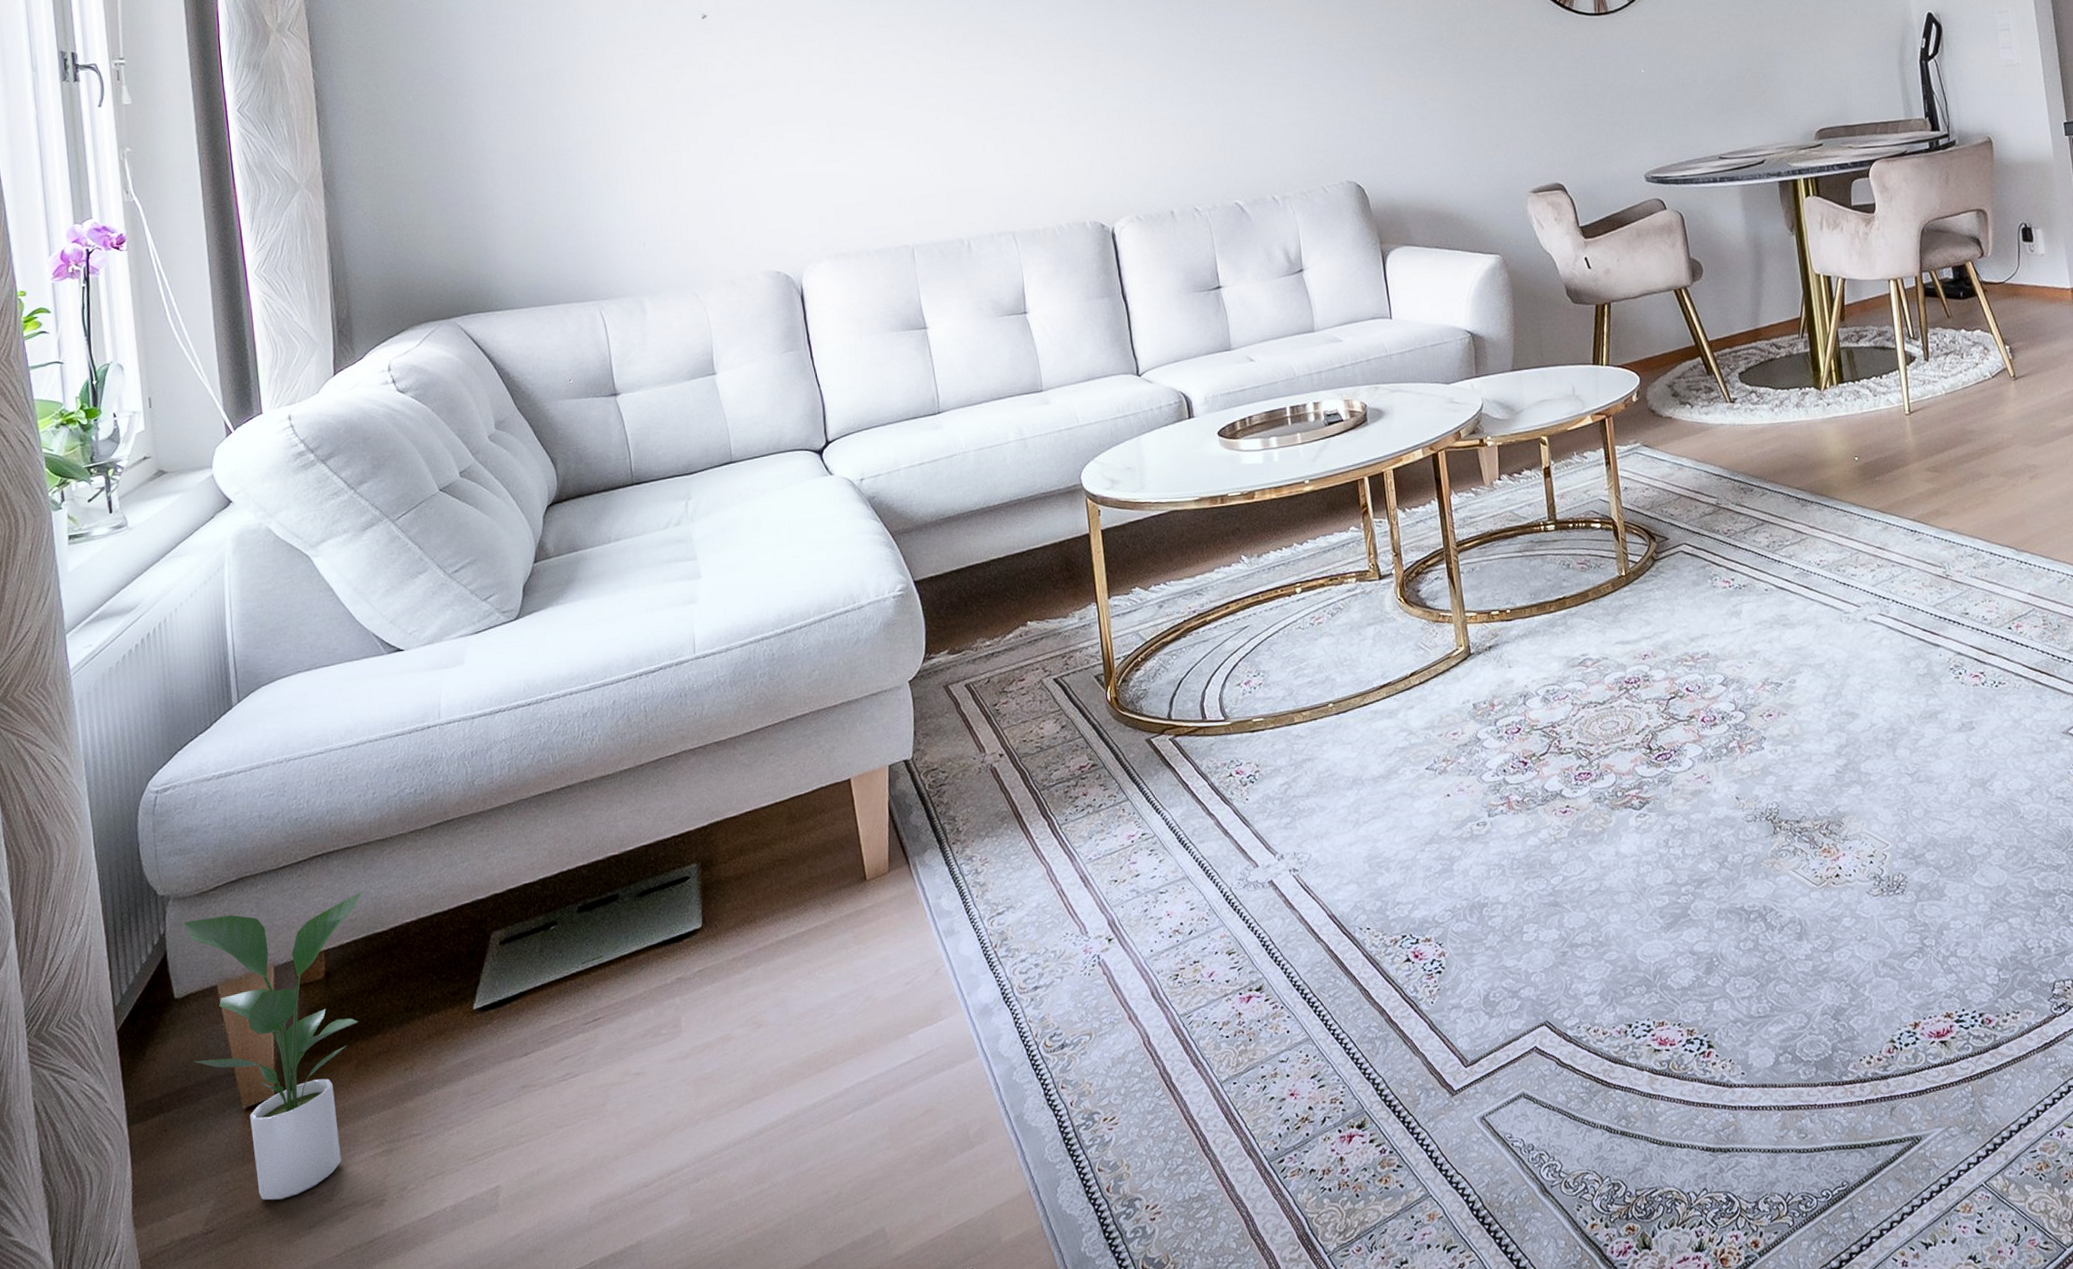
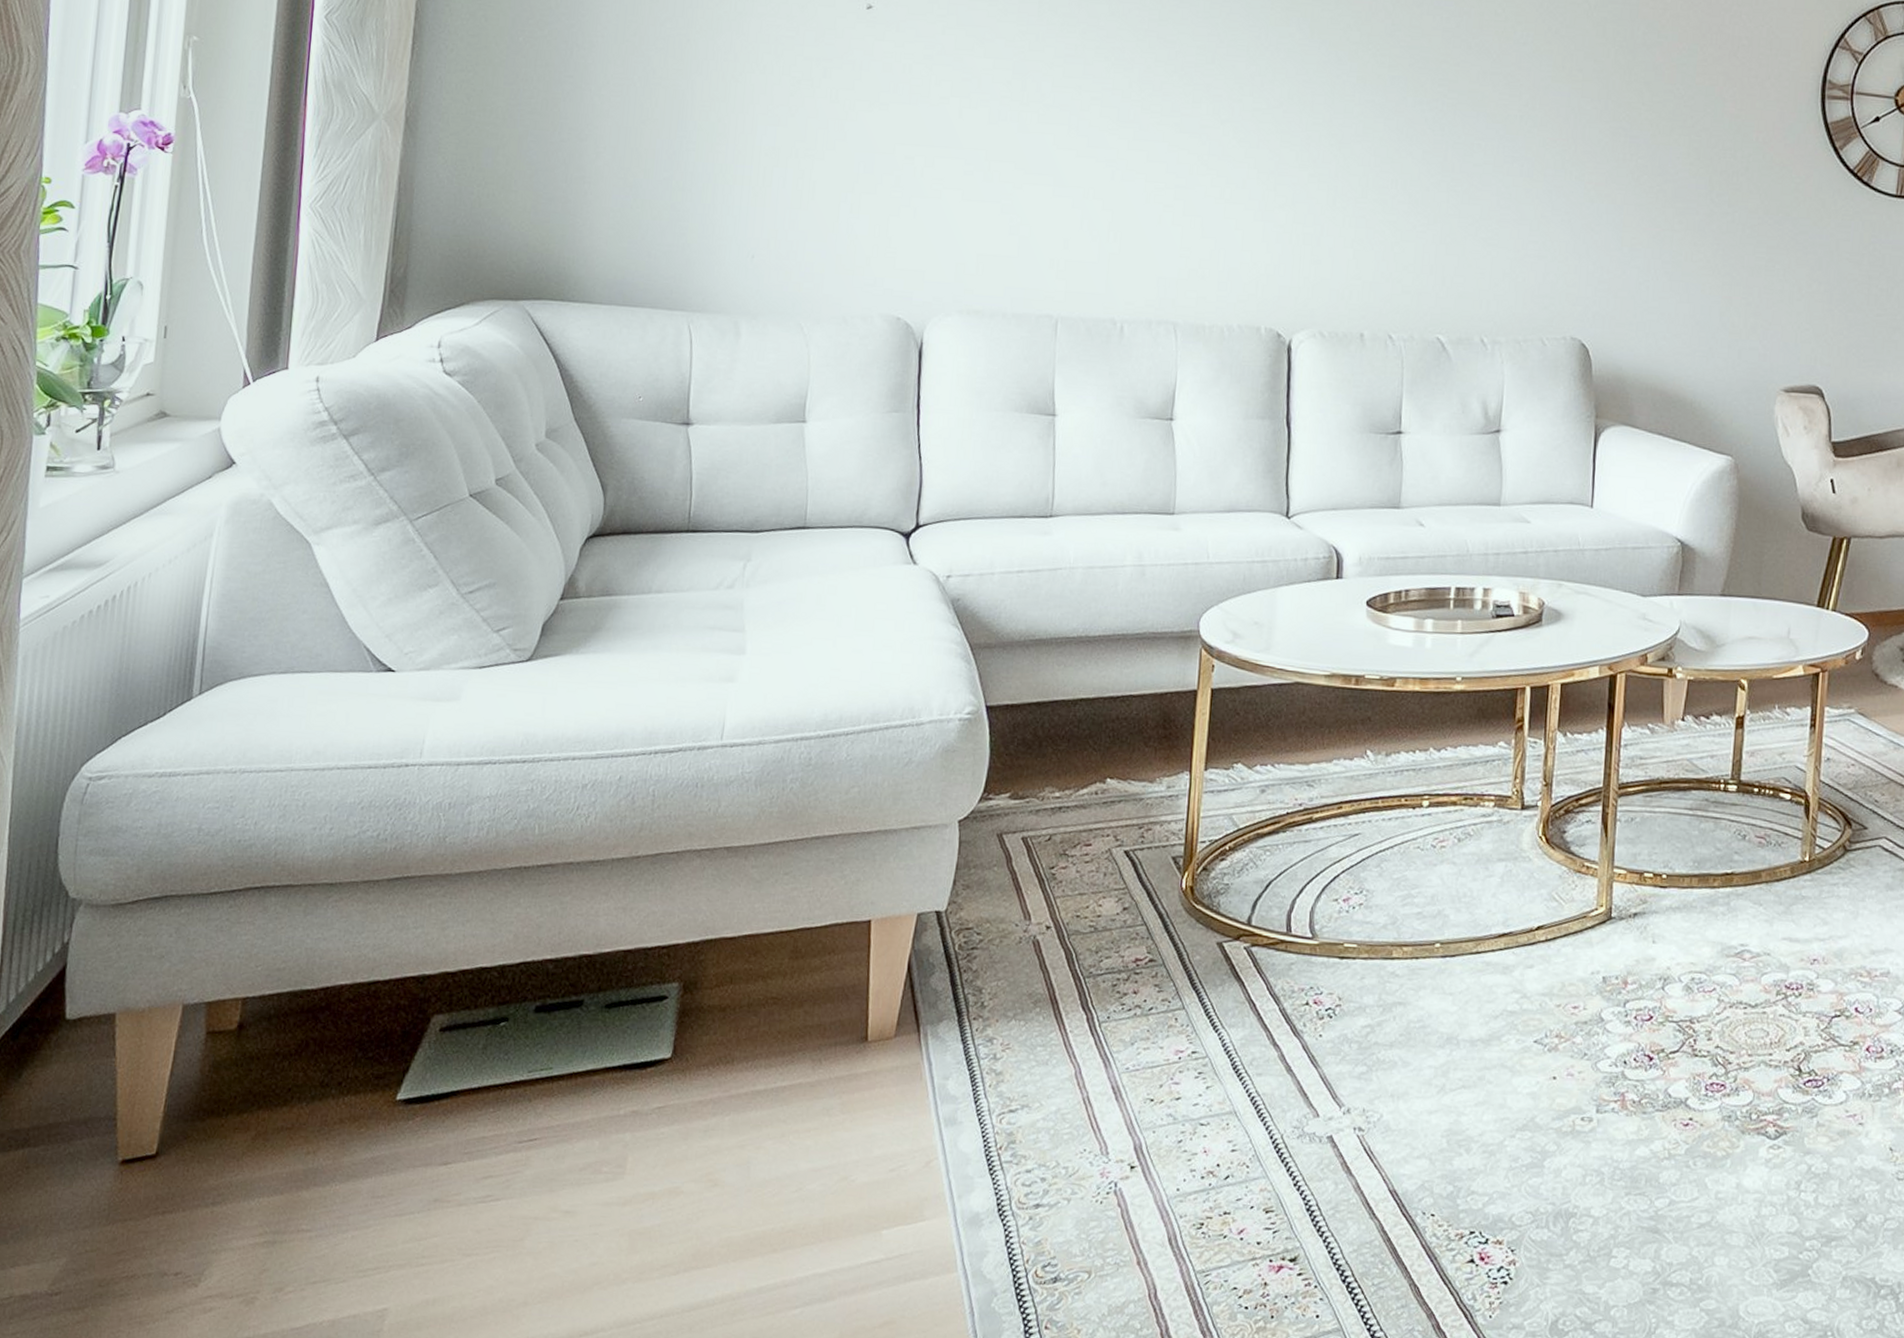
potted plant: present [184,892,363,1201] -> none [73,933,297,1274]

